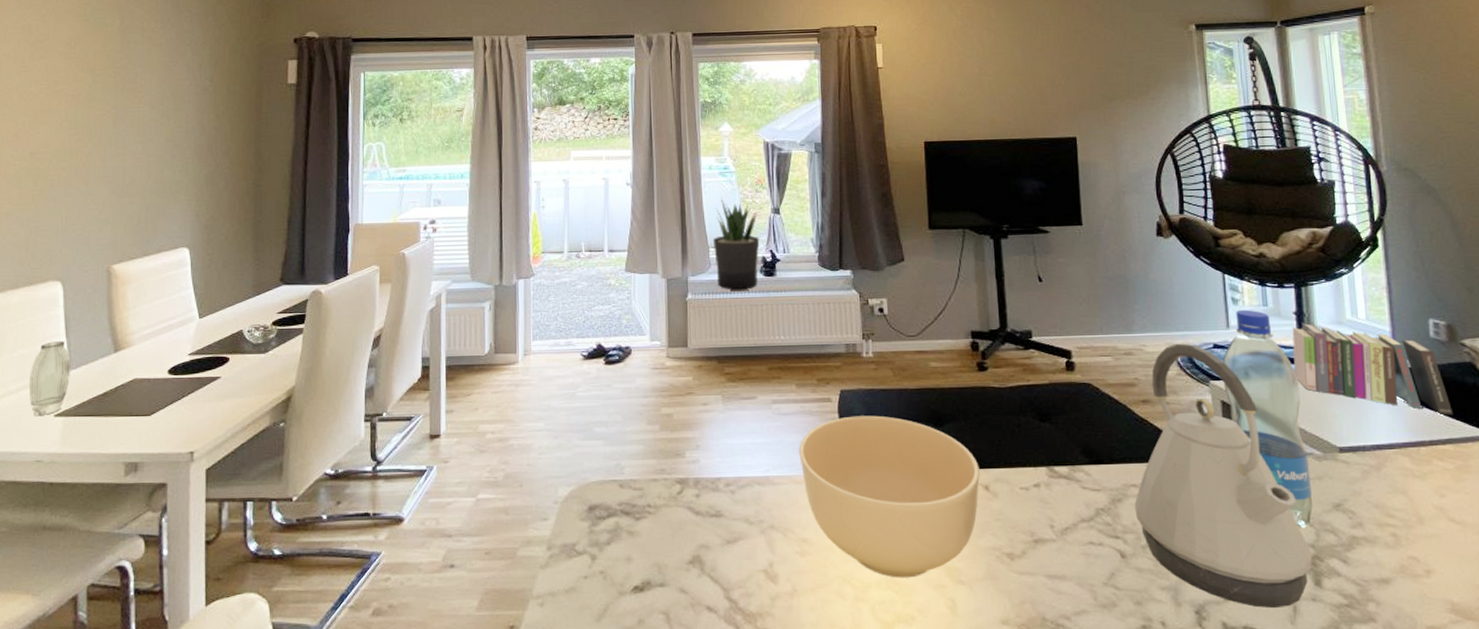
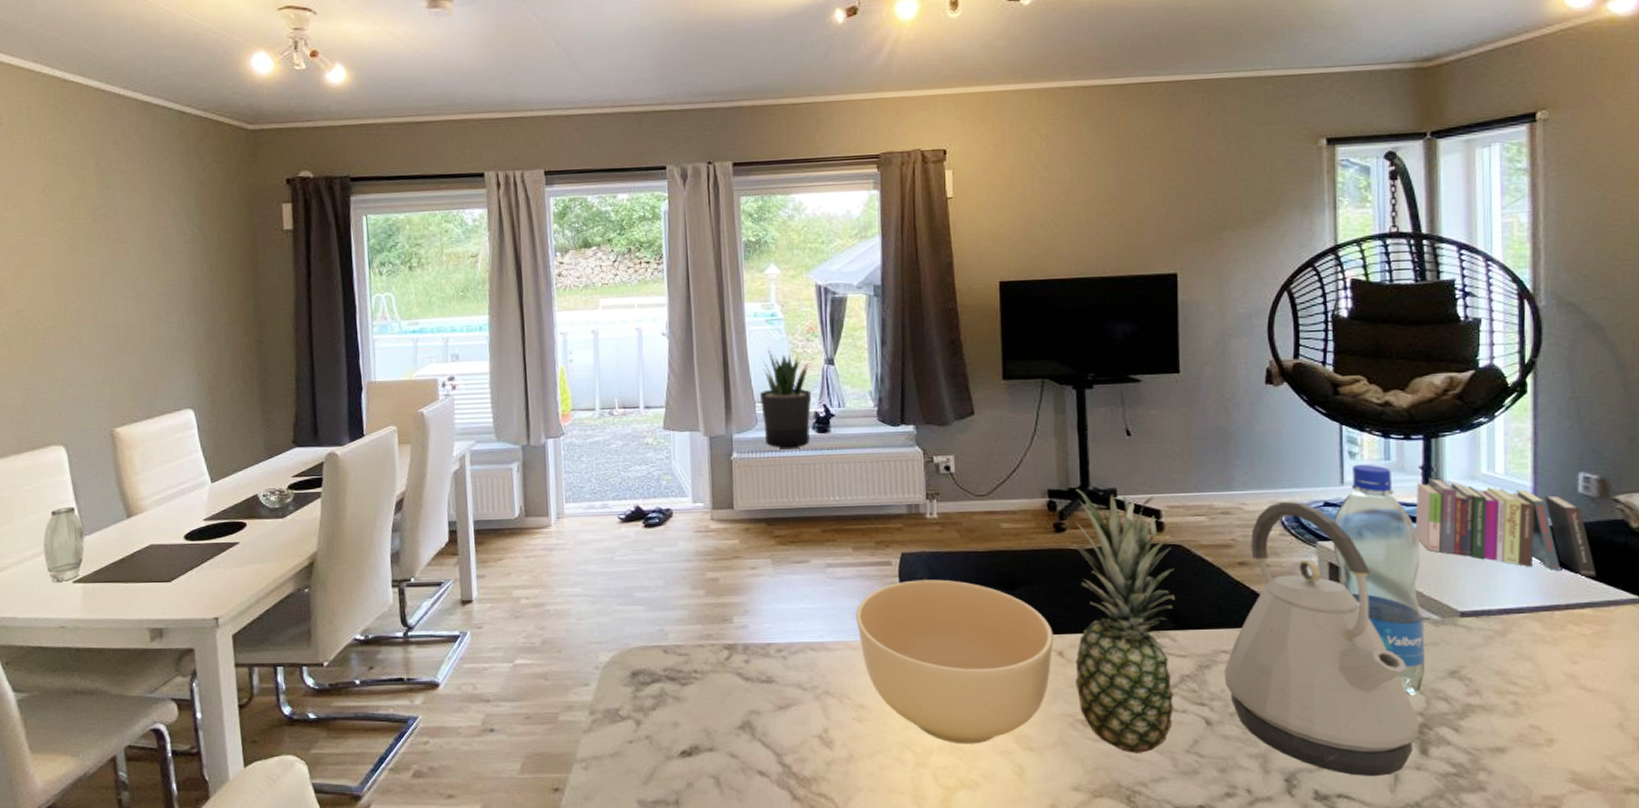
fruit: none [994,330,1092,586] -> present [1072,489,1175,753]

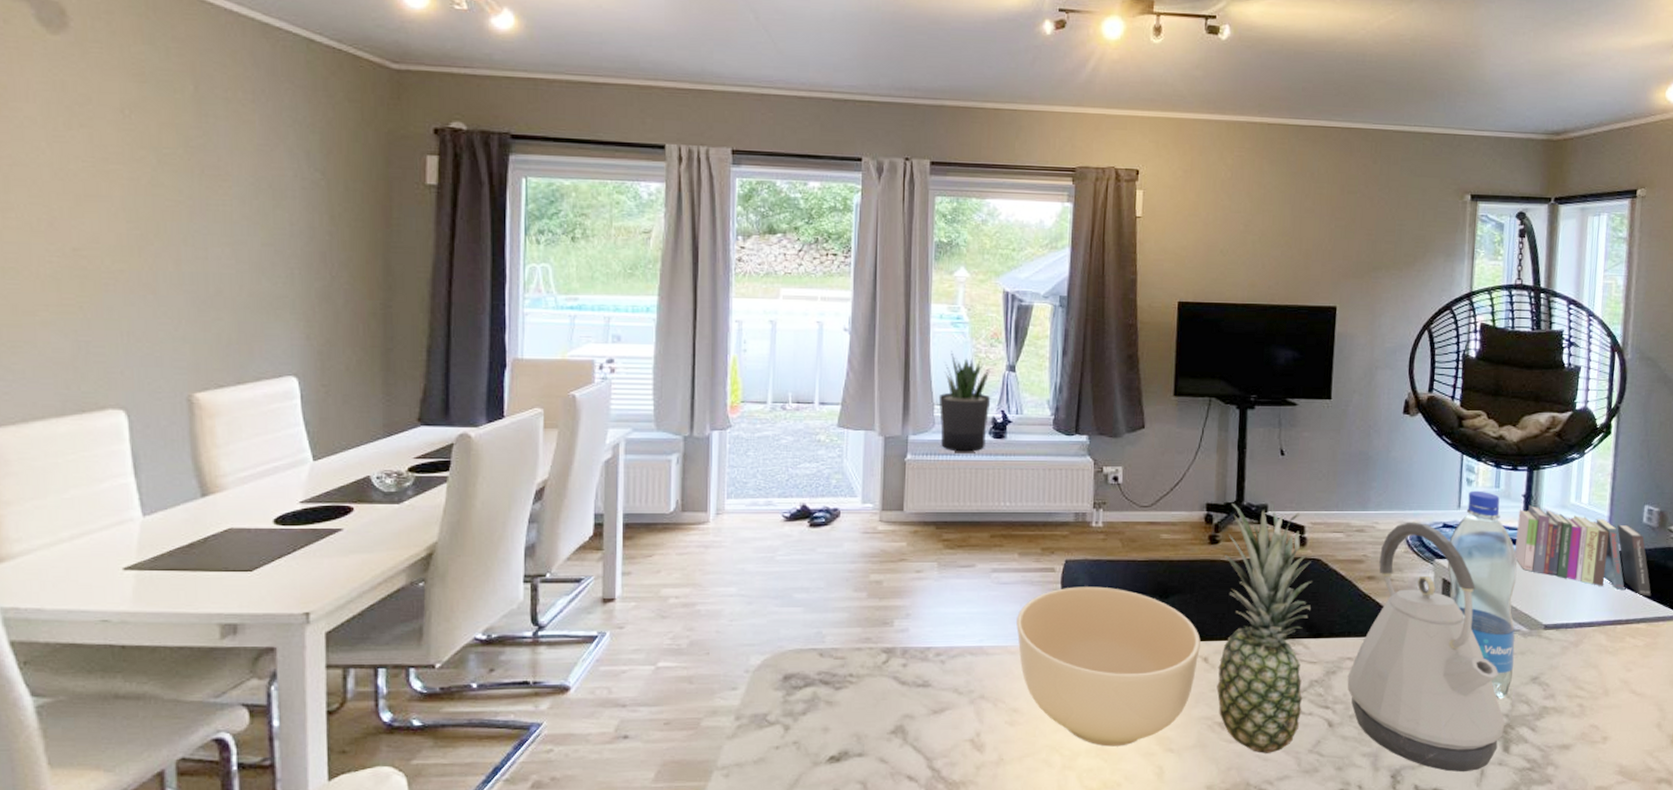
vase: present [43,507,85,582] -> none [86,482,144,568]

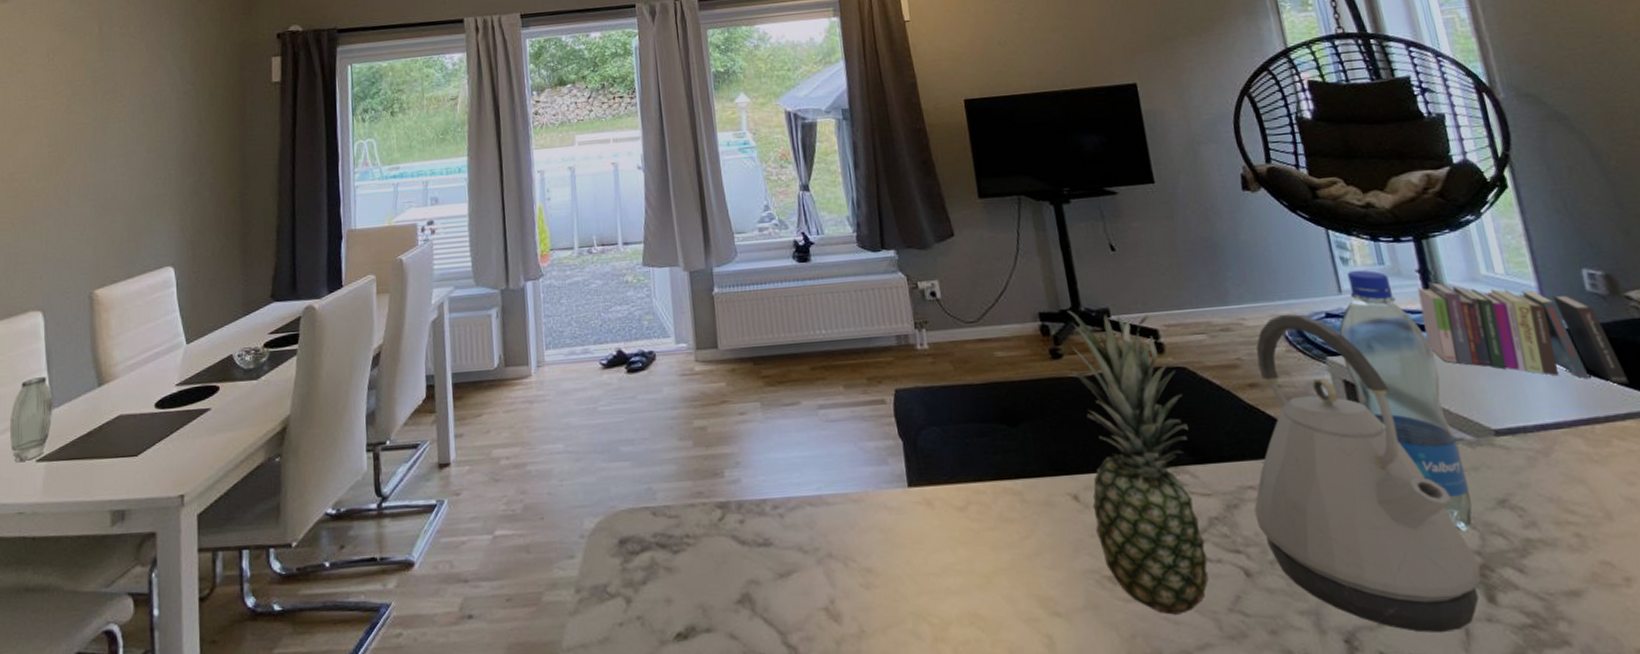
vase: none [86,482,144,568] -> present [9,377,53,462]
planter: present [938,351,991,452] -> none [737,177,791,280]
bowl: present [1016,586,1201,747] -> none [853,417,1068,612]

